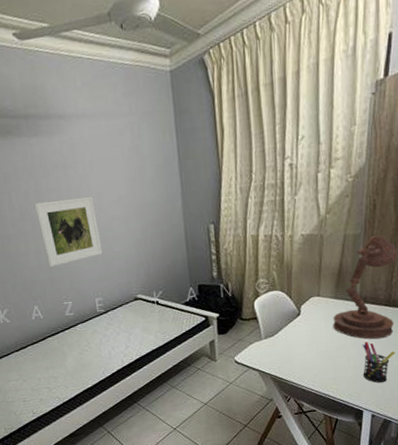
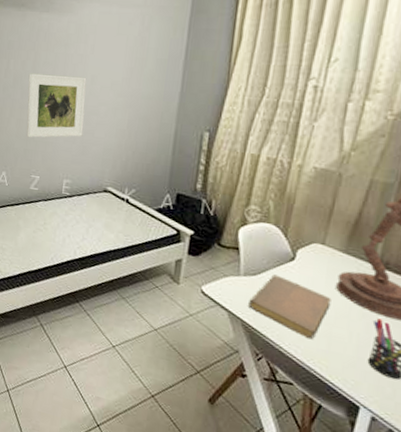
notebook: none [273,330,332,373] -> present [248,274,332,340]

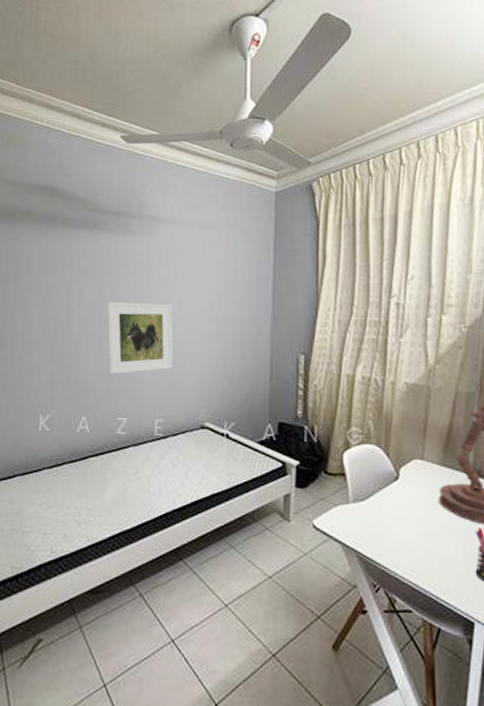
notebook: present [248,274,332,340] -> none [361,497,436,560]

